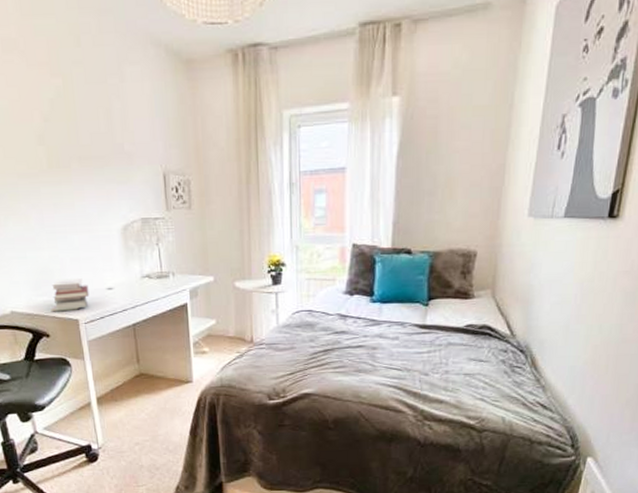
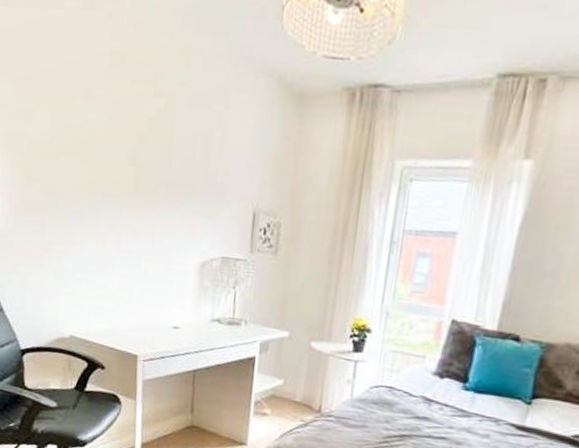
books: present [50,278,90,312] -> none [110,309,154,345]

